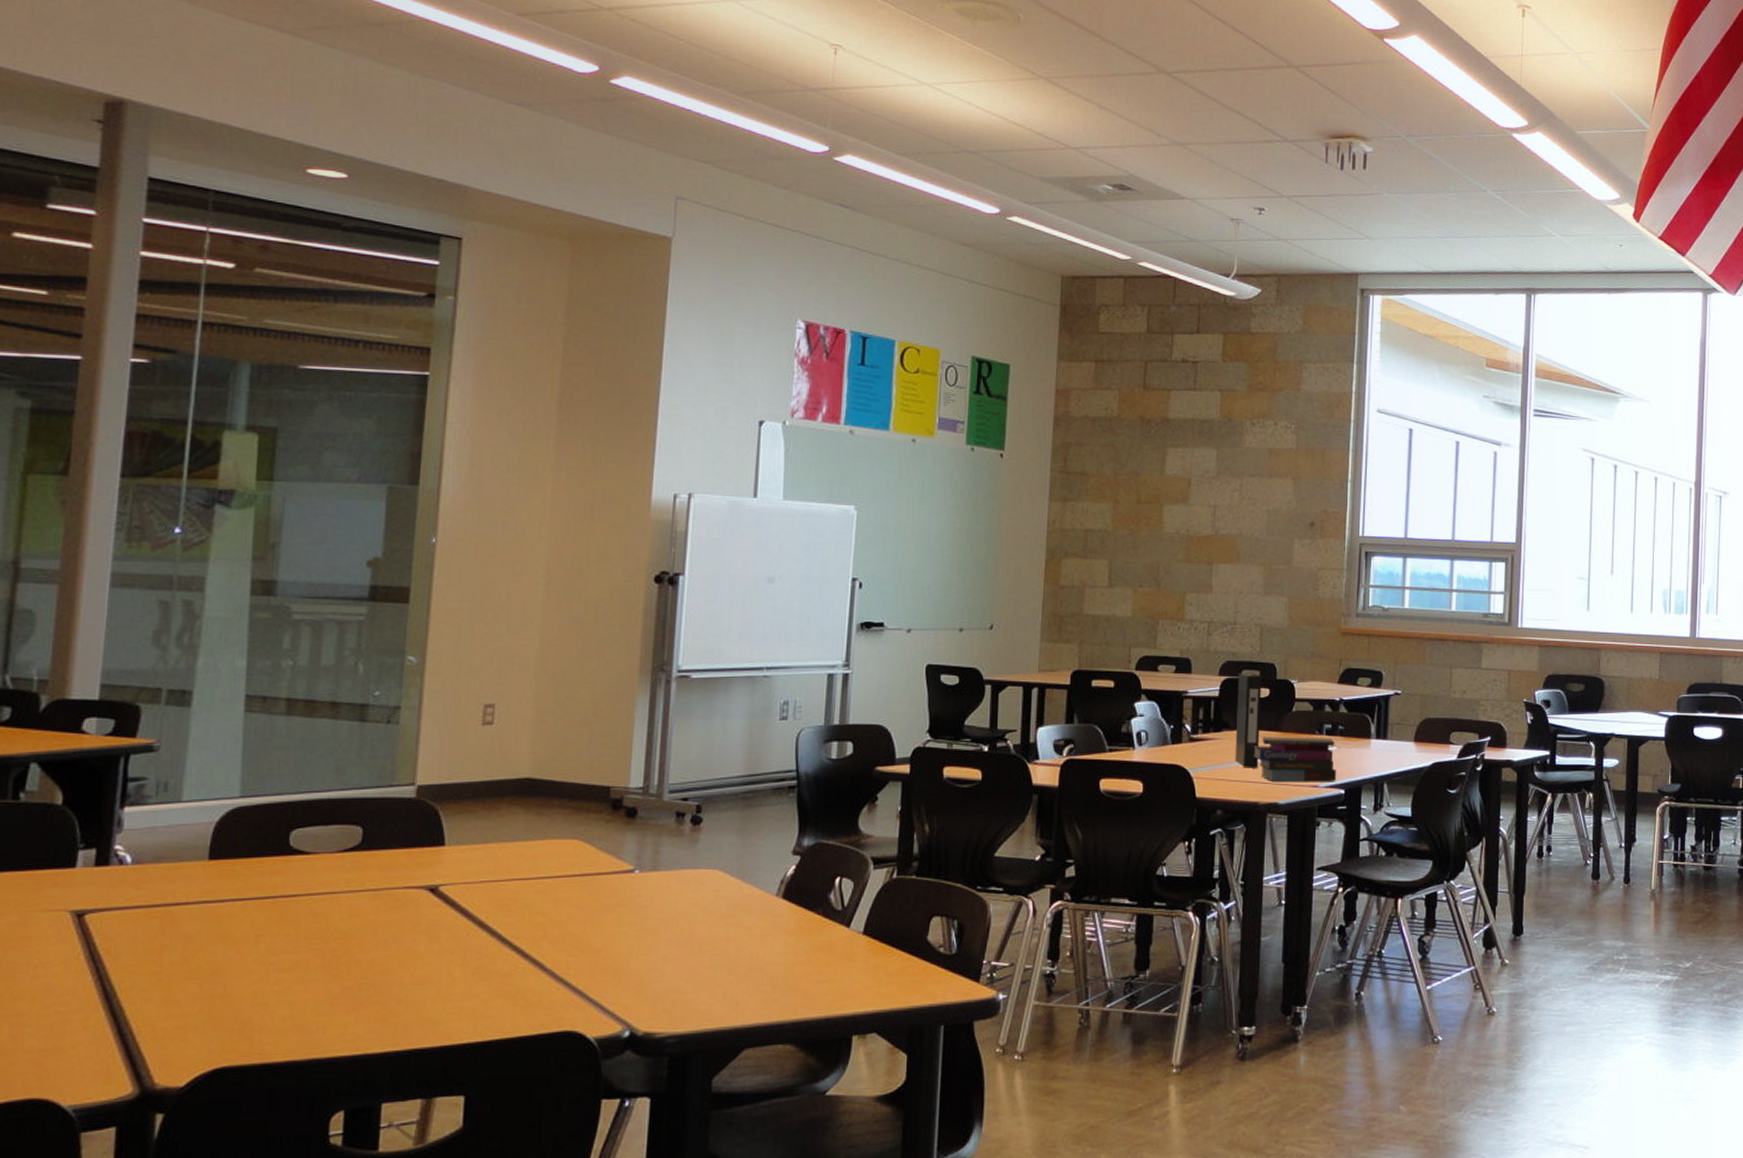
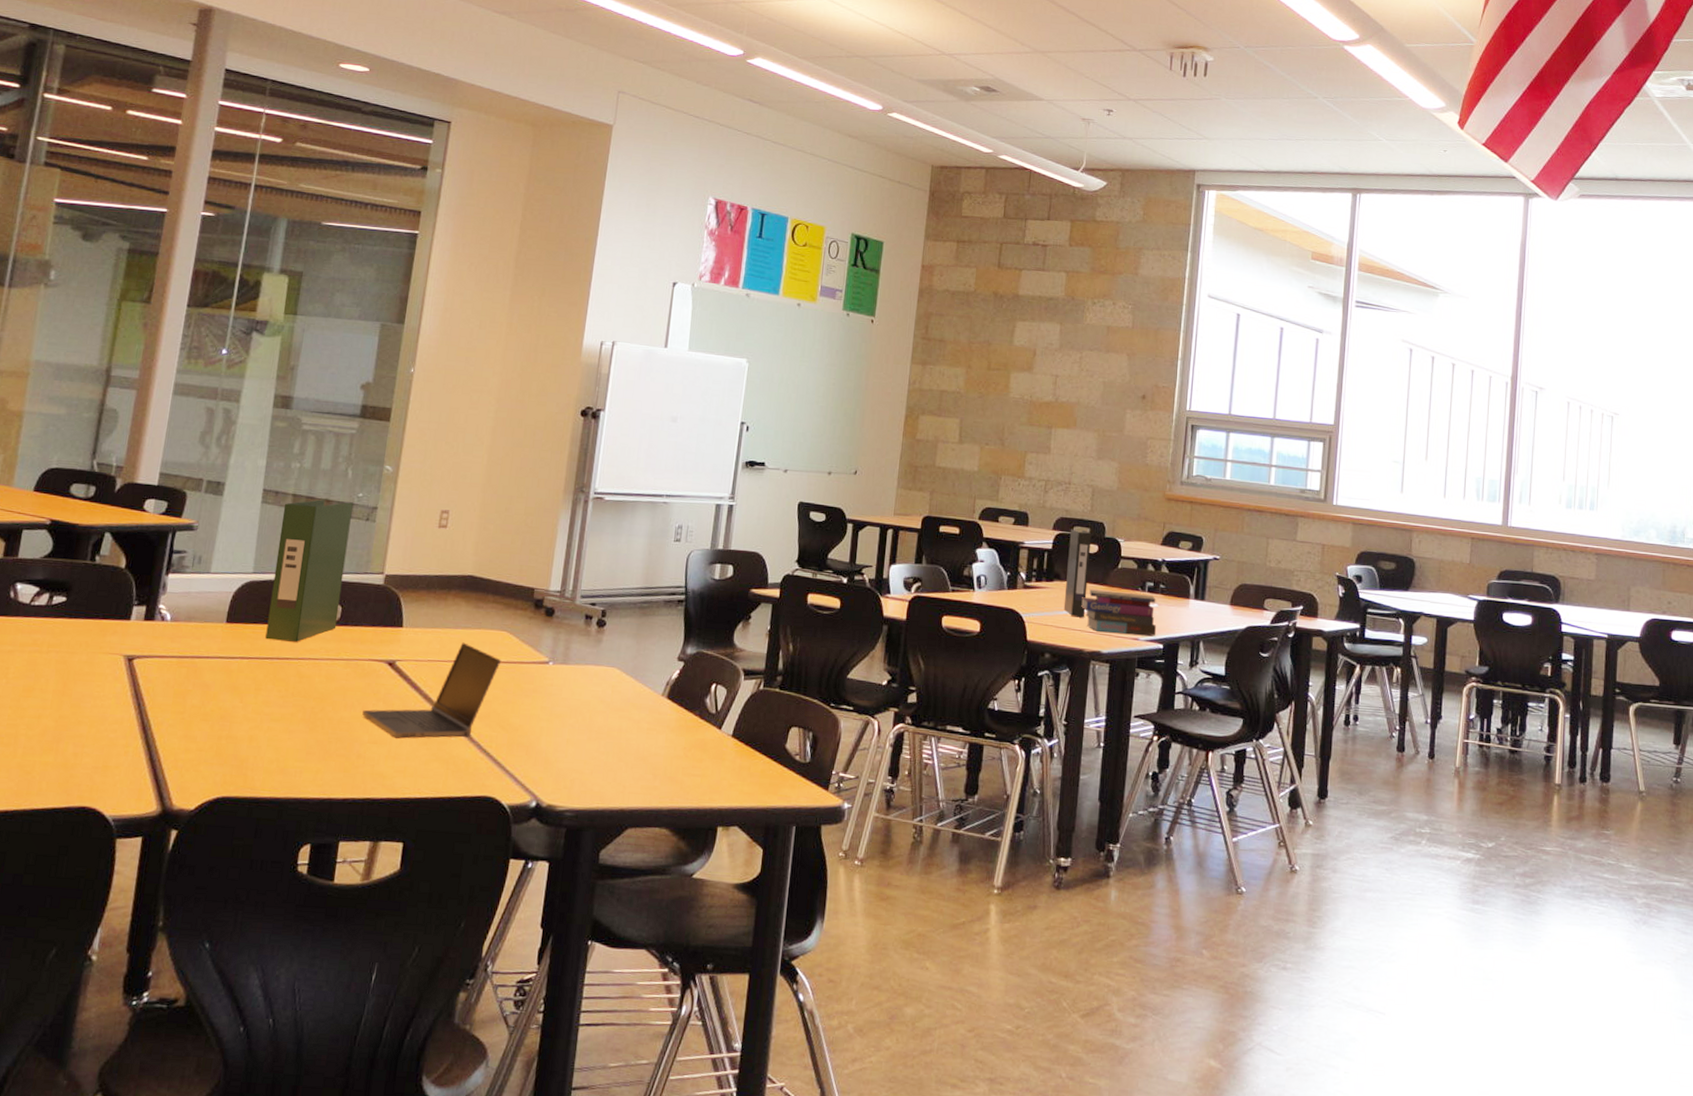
binder: none [263,703,368,875] -> present [265,499,353,642]
laptop computer: none [400,857,575,976] -> present [362,642,502,739]

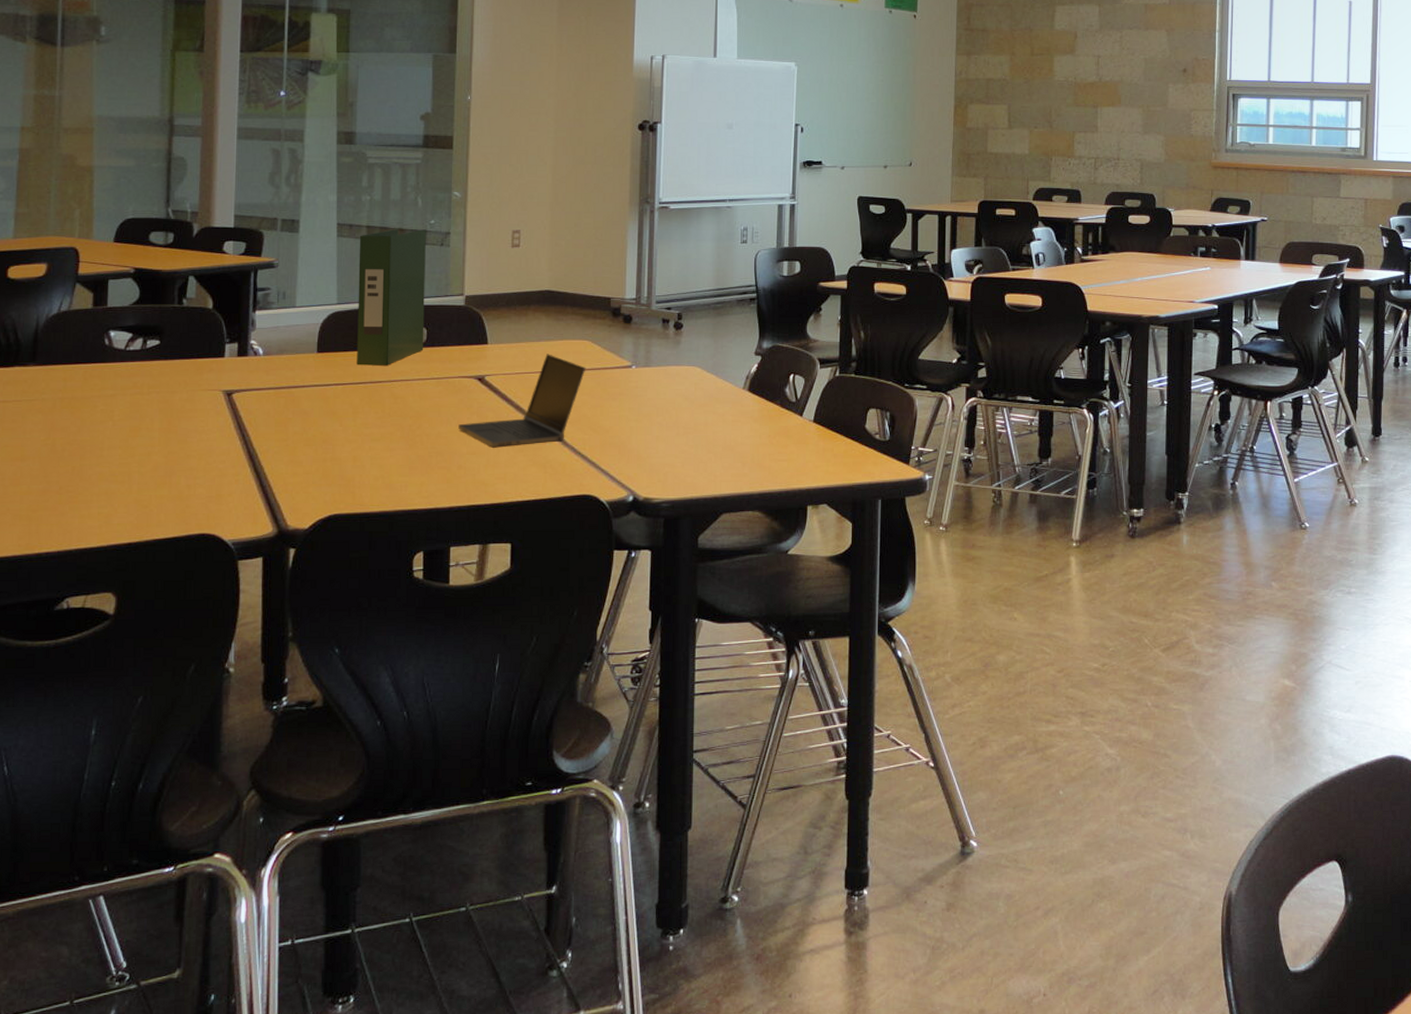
binder: present [1063,529,1092,618] -> none [1120,202,1143,286]
books: present [1081,589,1157,636] -> none [1137,258,1211,297]

